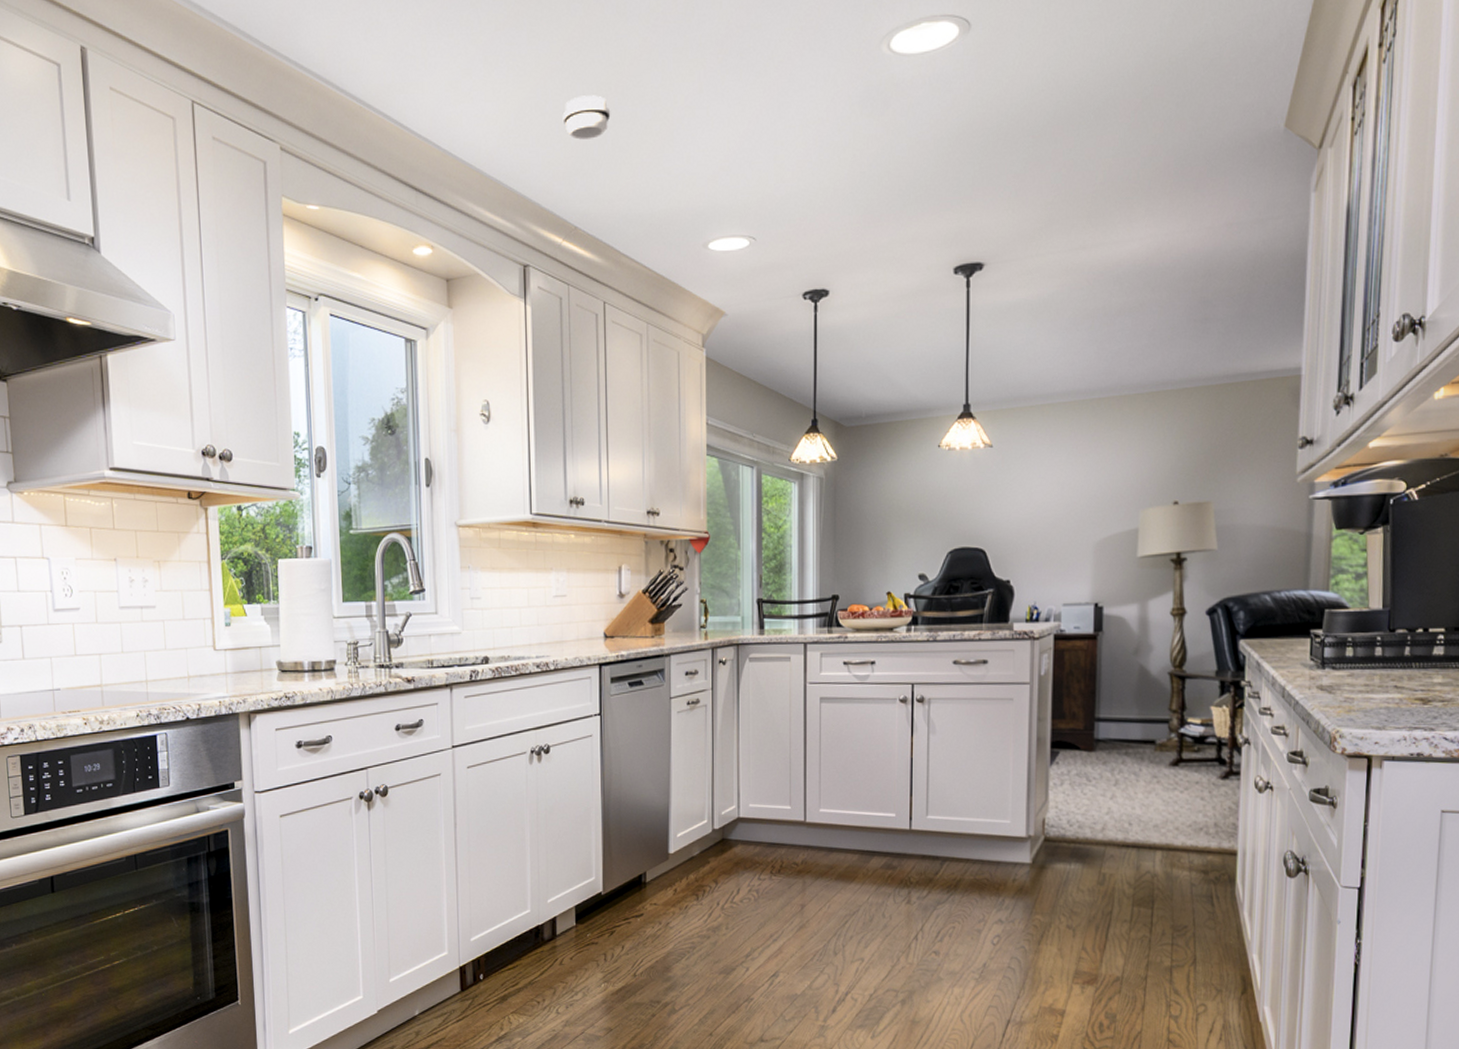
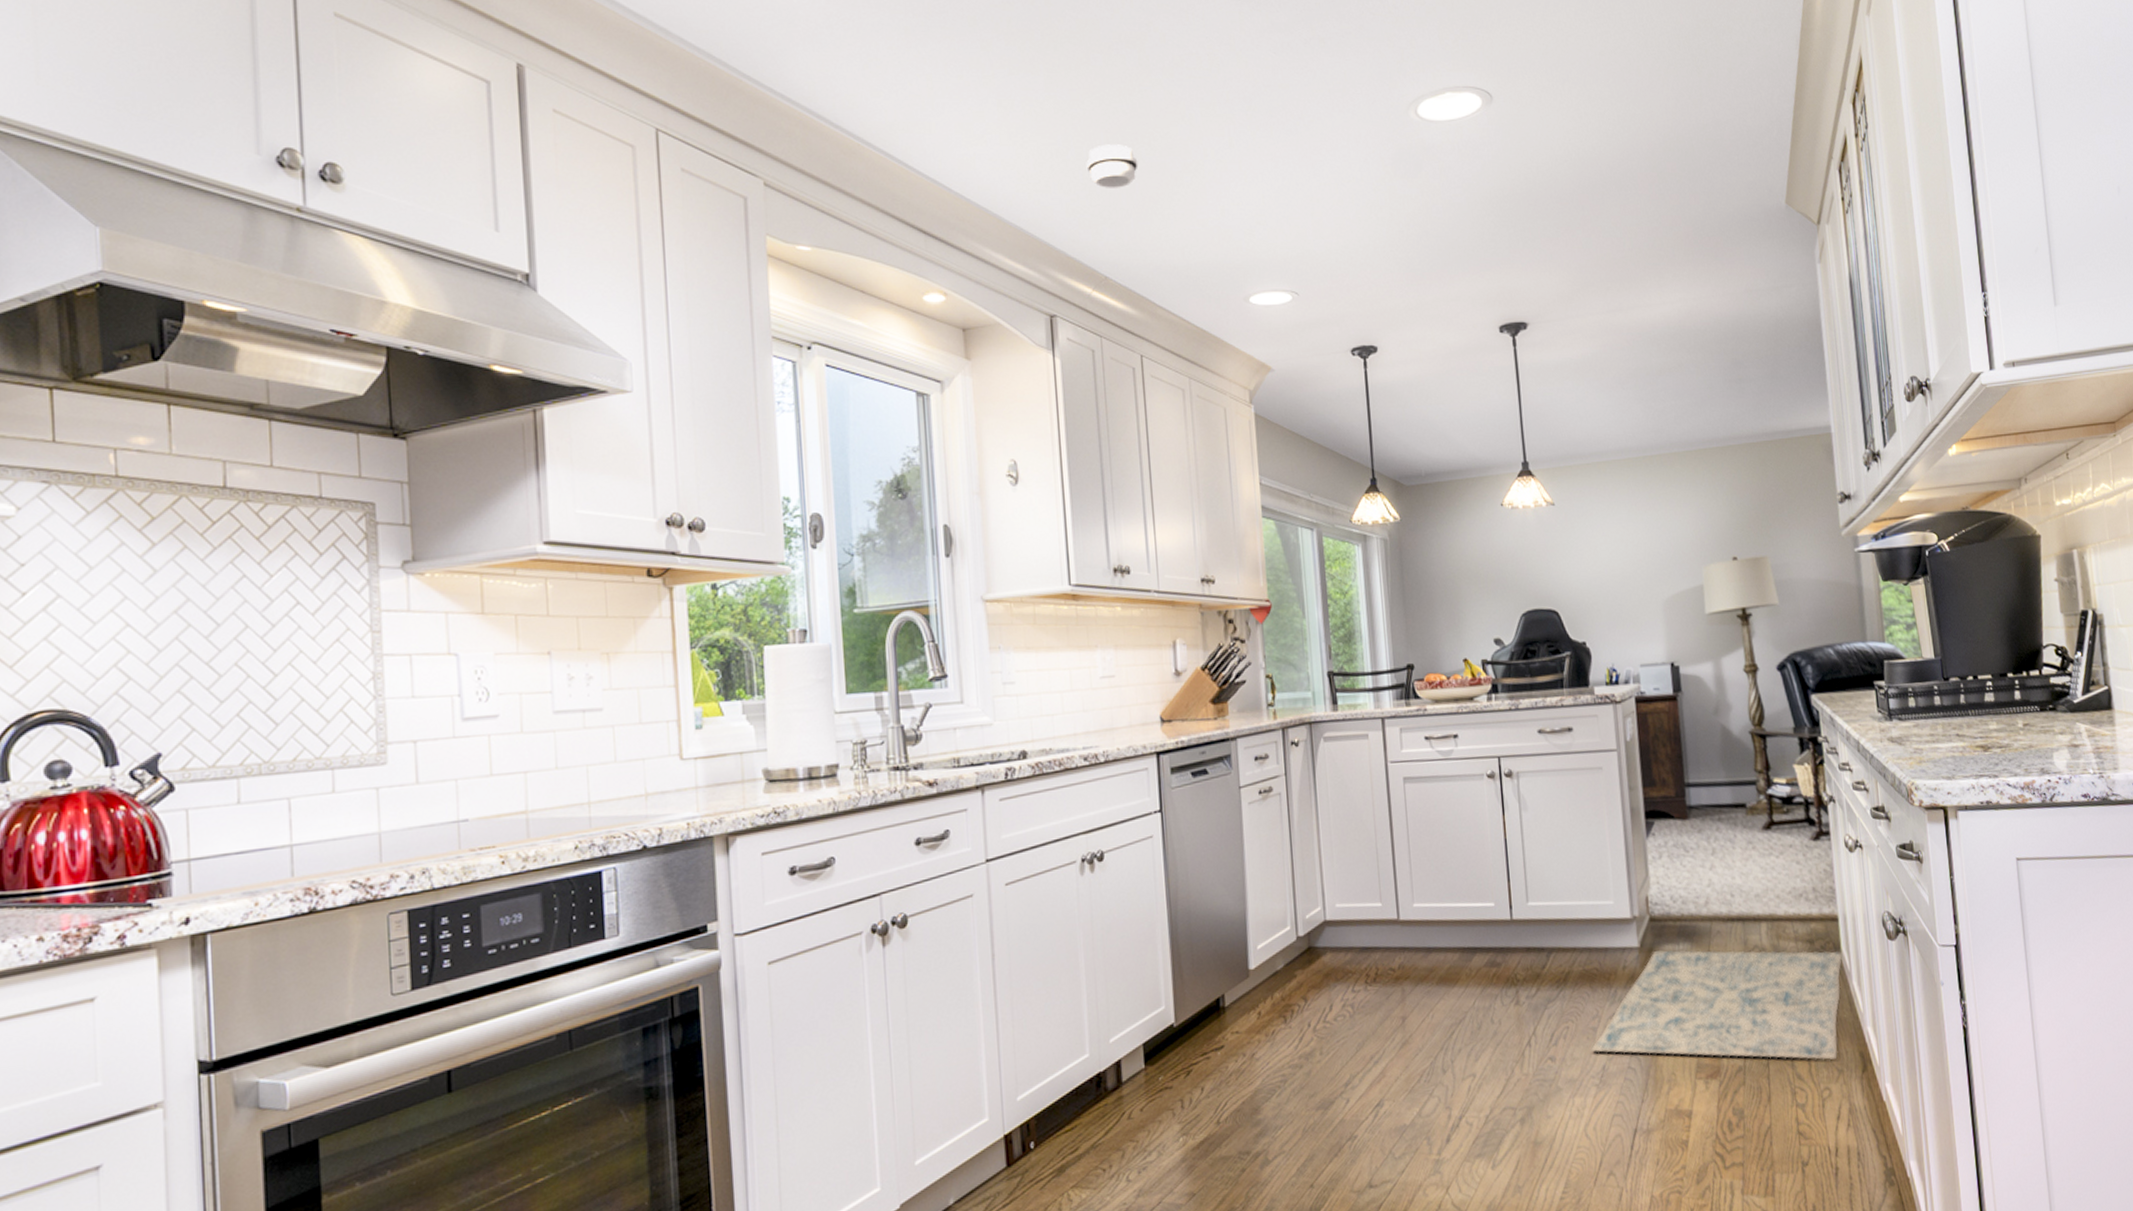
rug: none [974,868,1237,980] -> present [1591,950,1843,1061]

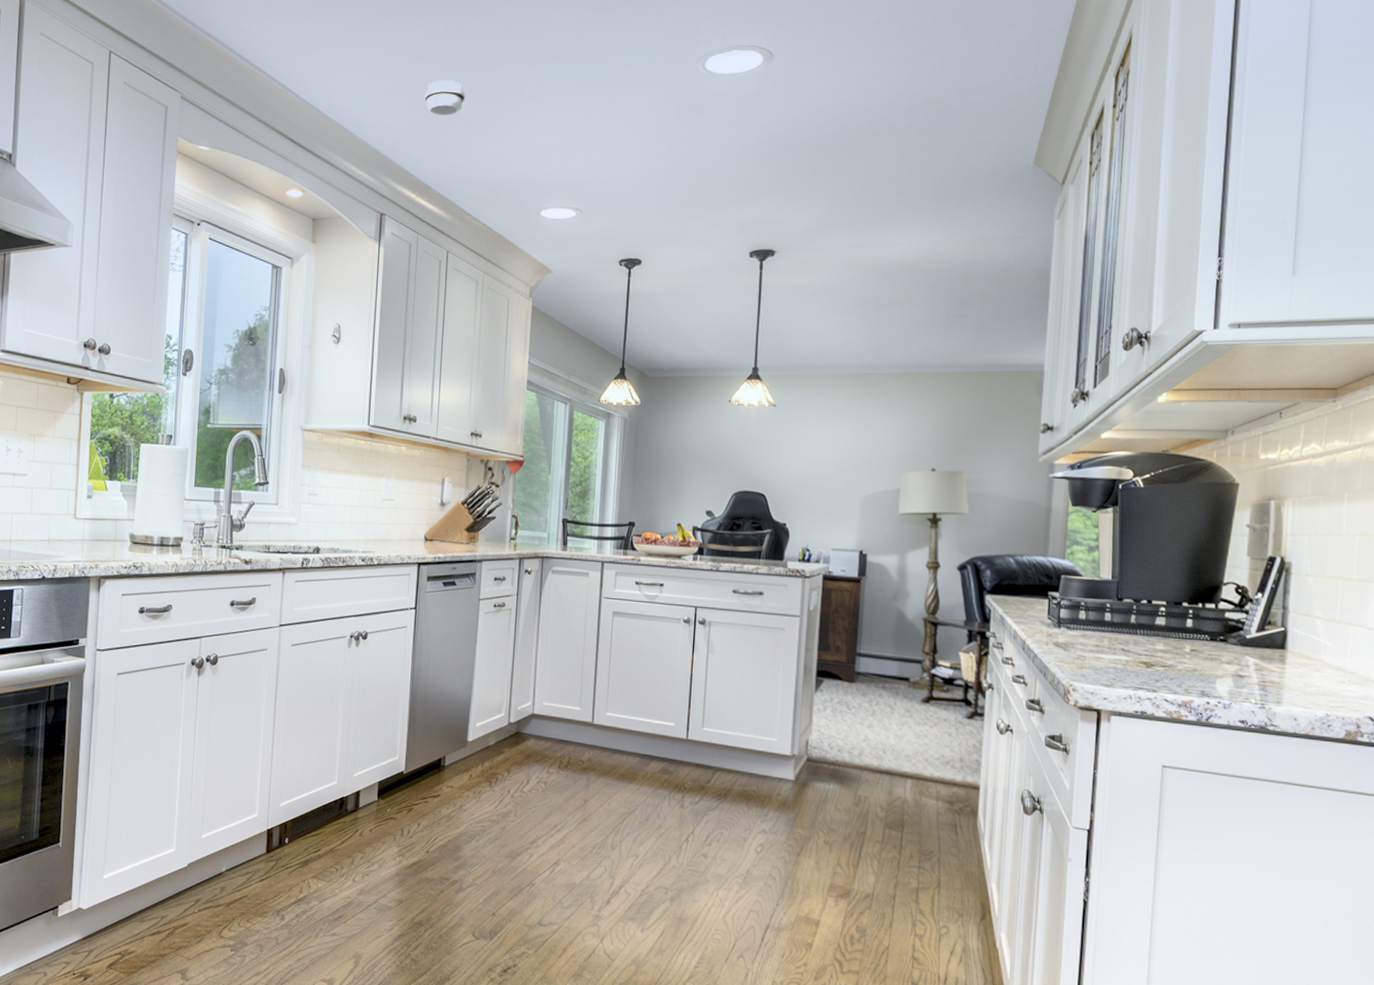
rug: present [1591,950,1843,1061] -> none [739,786,979,904]

